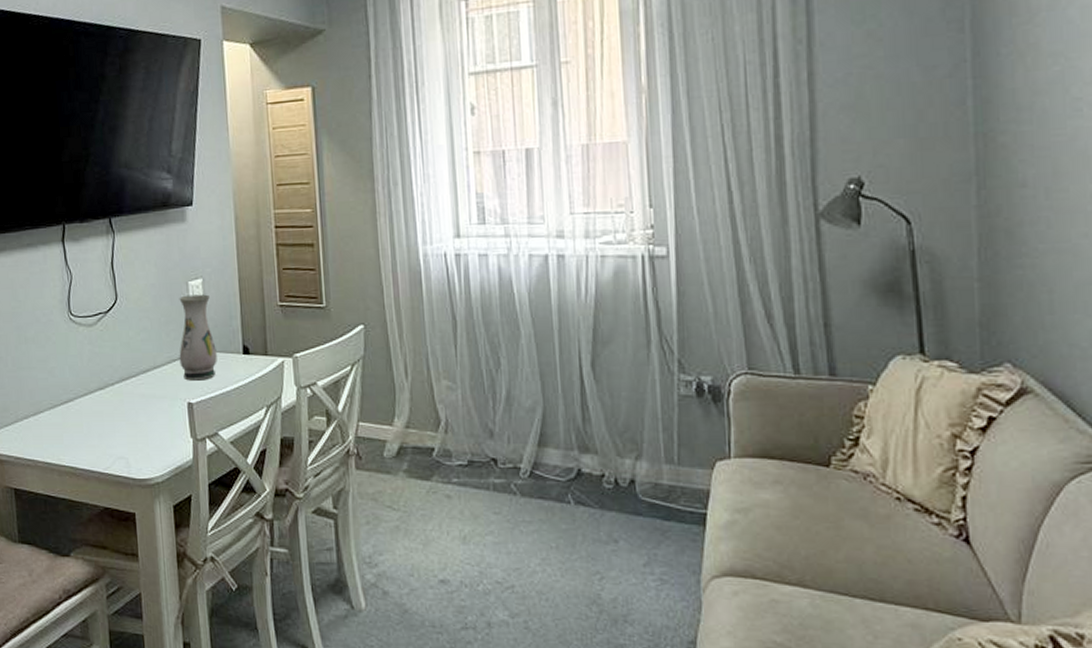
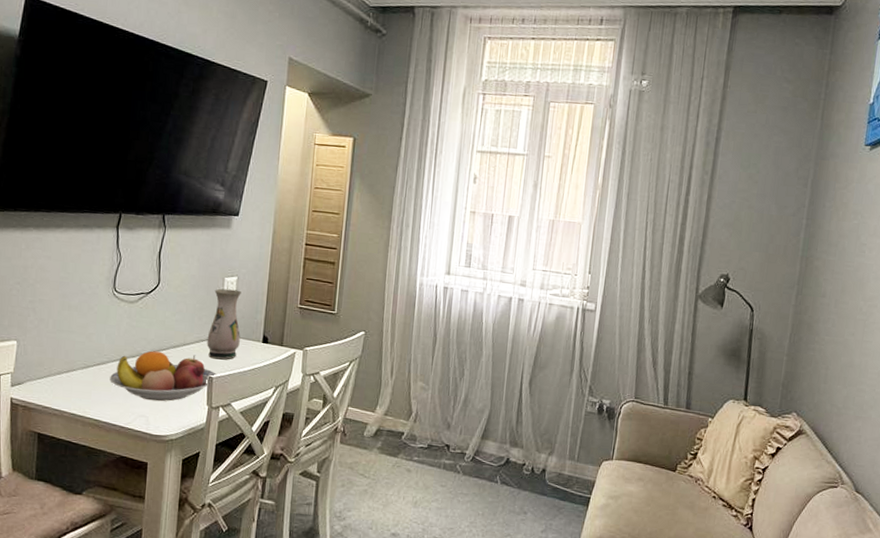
fruit bowl: none [80,379,199,439] -> present [110,350,219,402]

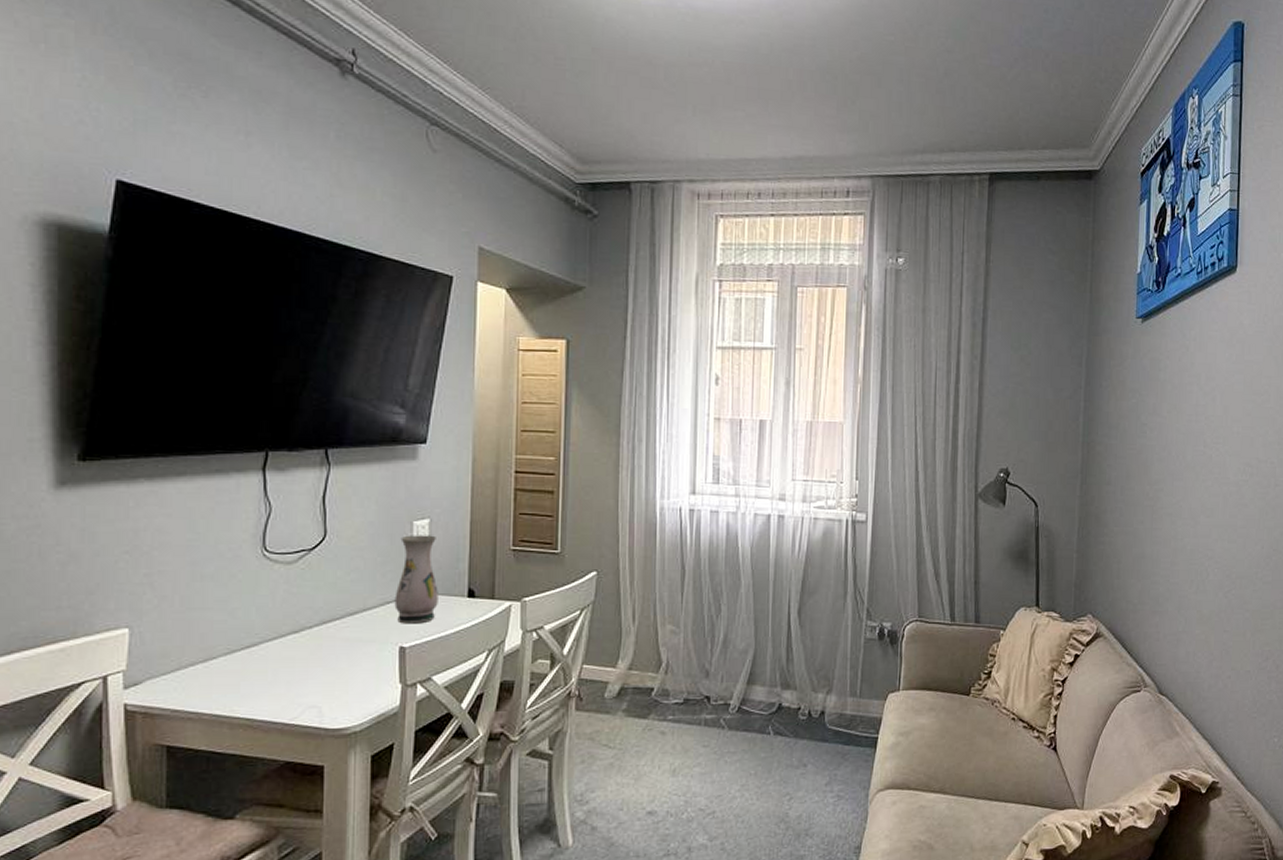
fruit bowl: present [110,350,219,402] -> none [265,622,413,686]

